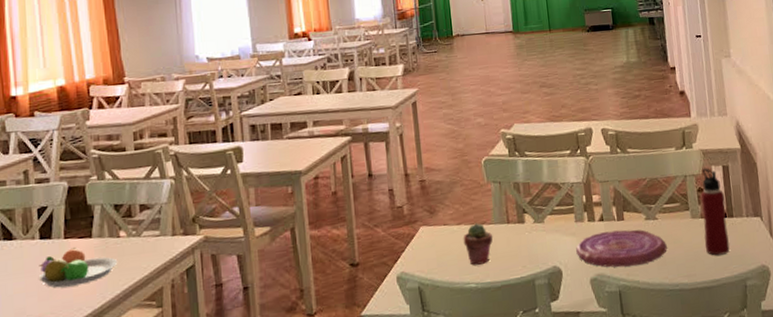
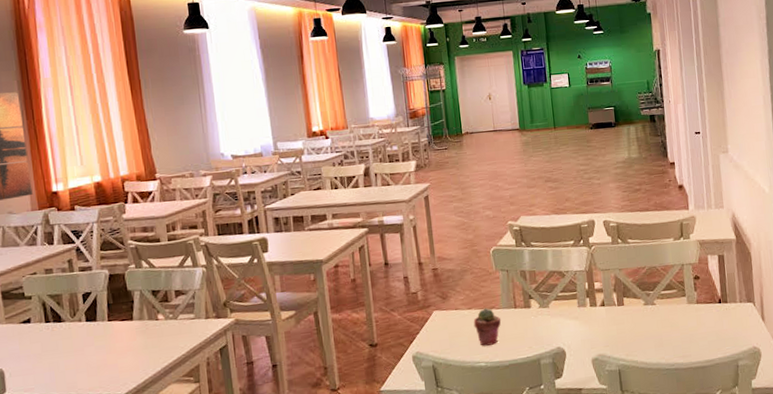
fruit bowl: present [38,247,118,288] -> none [86,329,158,365]
plate: present [576,229,667,267] -> none [578,314,664,349]
water bottle: present [701,168,730,256] -> none [697,257,723,338]

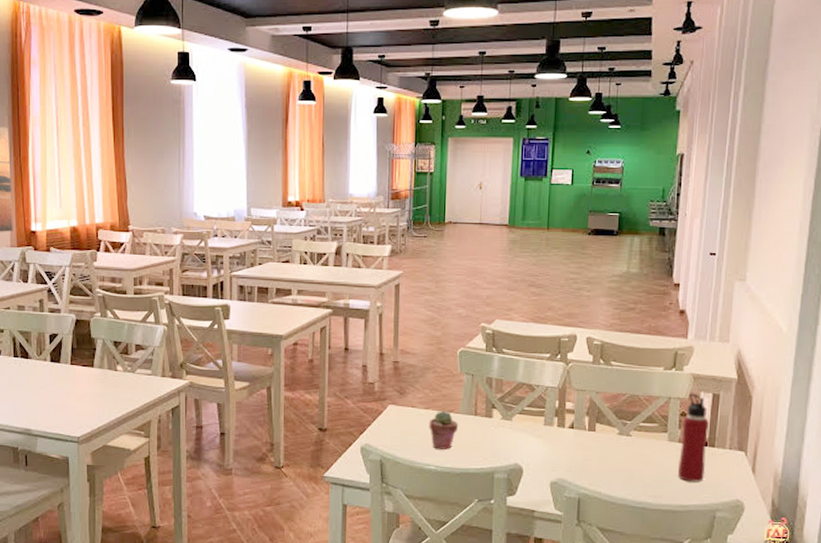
water bottle: none [697,257,723,338] -> present [678,393,709,482]

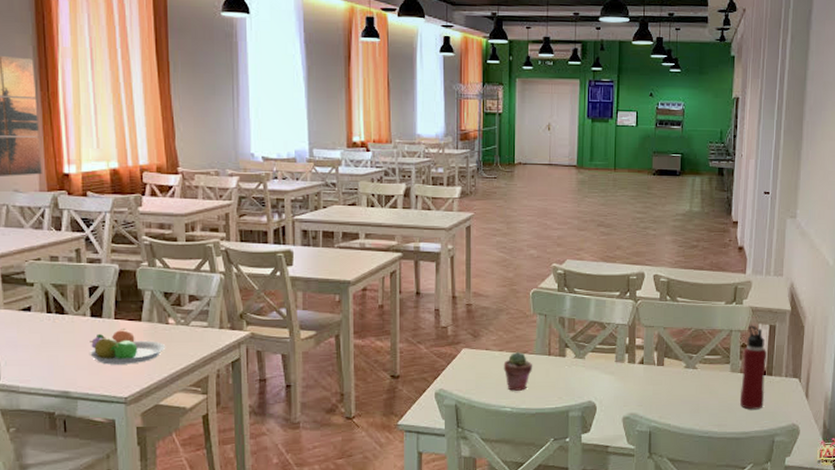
fruit bowl: none [48,374,114,407] -> present [89,329,166,365]

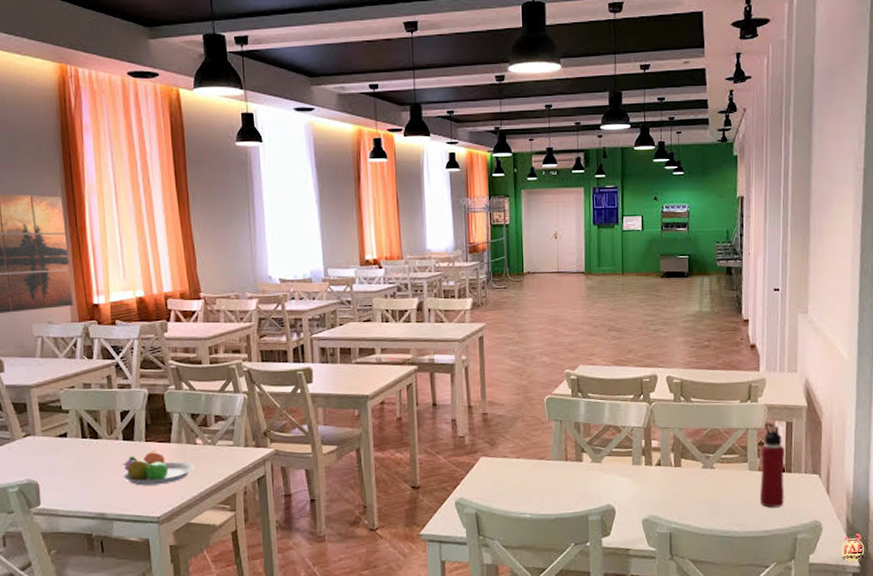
potted succulent: present [503,351,533,391] -> none [521,458,551,497]

